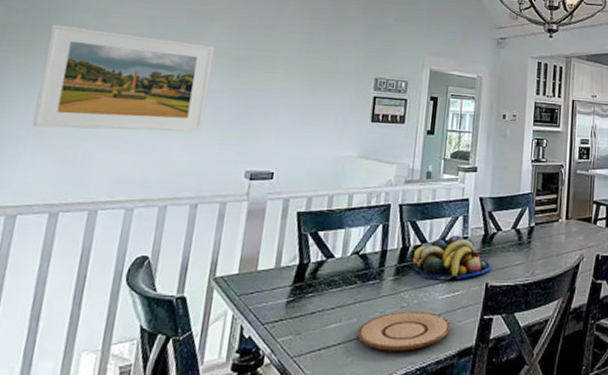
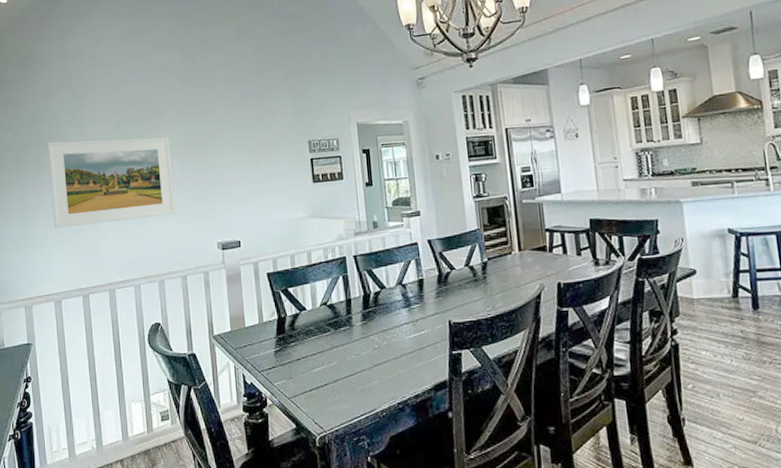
plate: present [357,311,451,351] -> none [339,351,423,389]
fruit bowl: present [412,235,491,280] -> none [375,278,451,322]

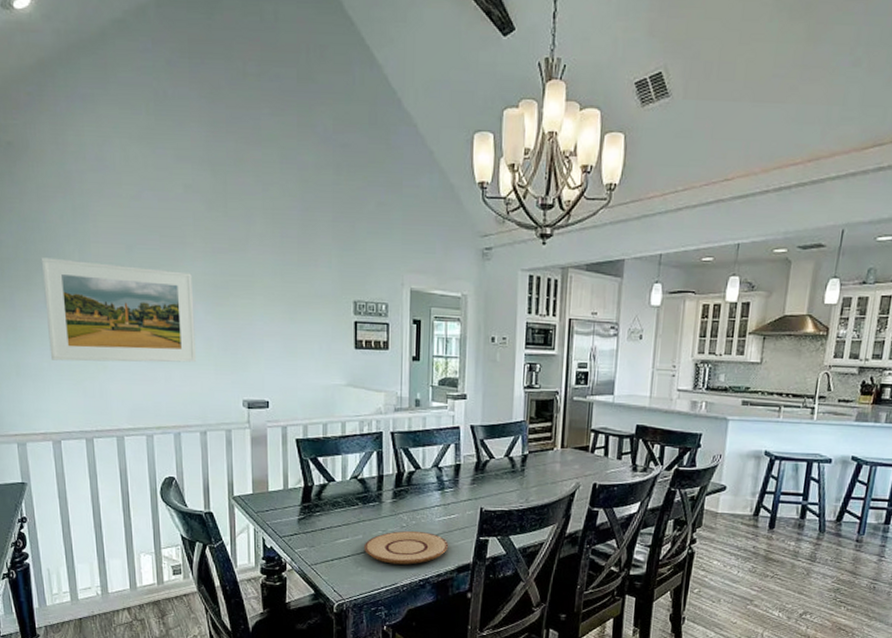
plate: none [339,351,423,389] -> present [363,530,449,565]

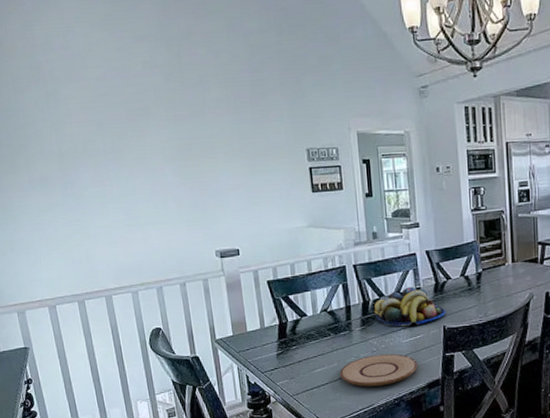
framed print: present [40,257,197,363] -> none [22,140,171,234]
fruit bowl: none [408,462,485,504] -> present [374,286,446,327]

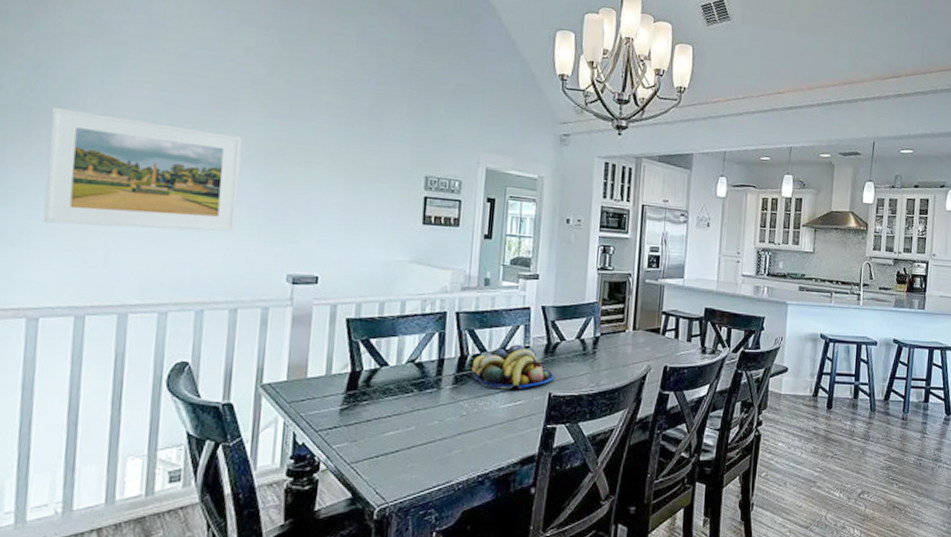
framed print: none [22,140,171,234] -> present [43,107,242,232]
plate: present [339,353,418,387] -> none [415,419,513,459]

